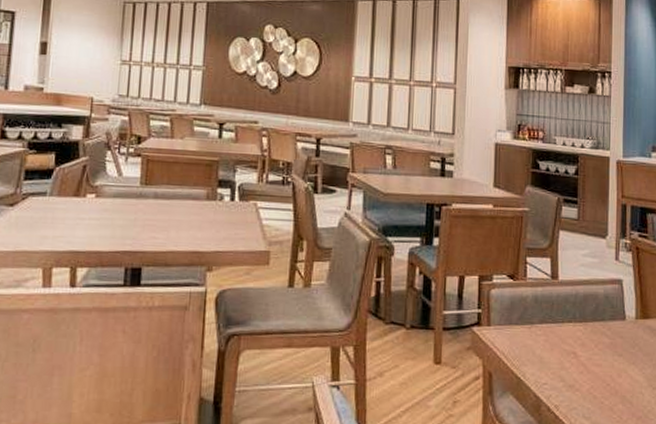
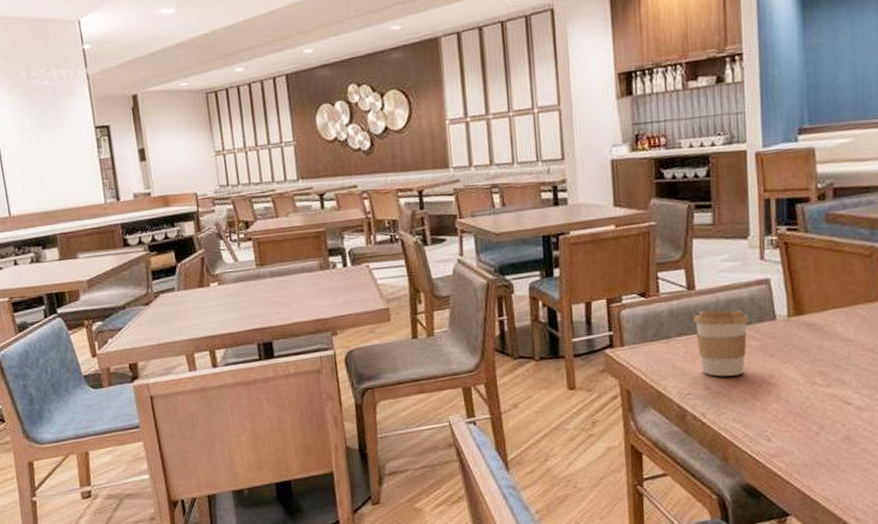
coffee cup: none [554,301,603,371] -> present [693,310,750,377]

